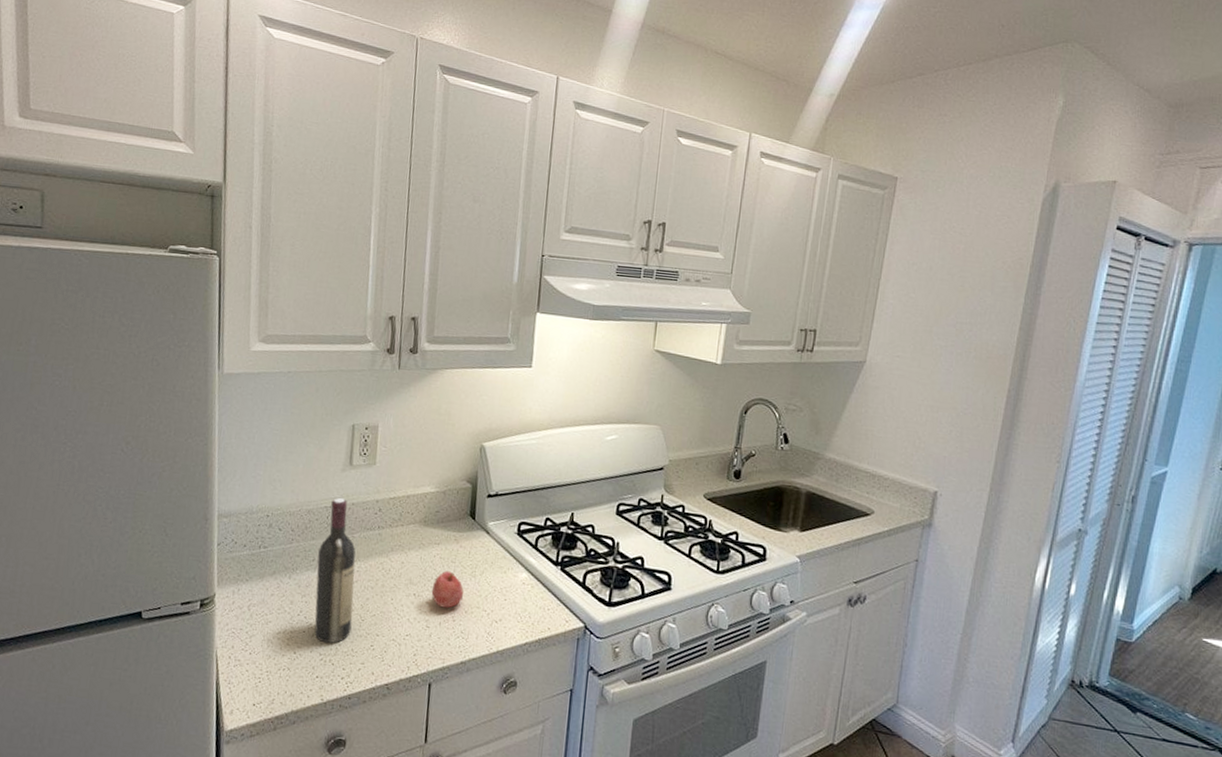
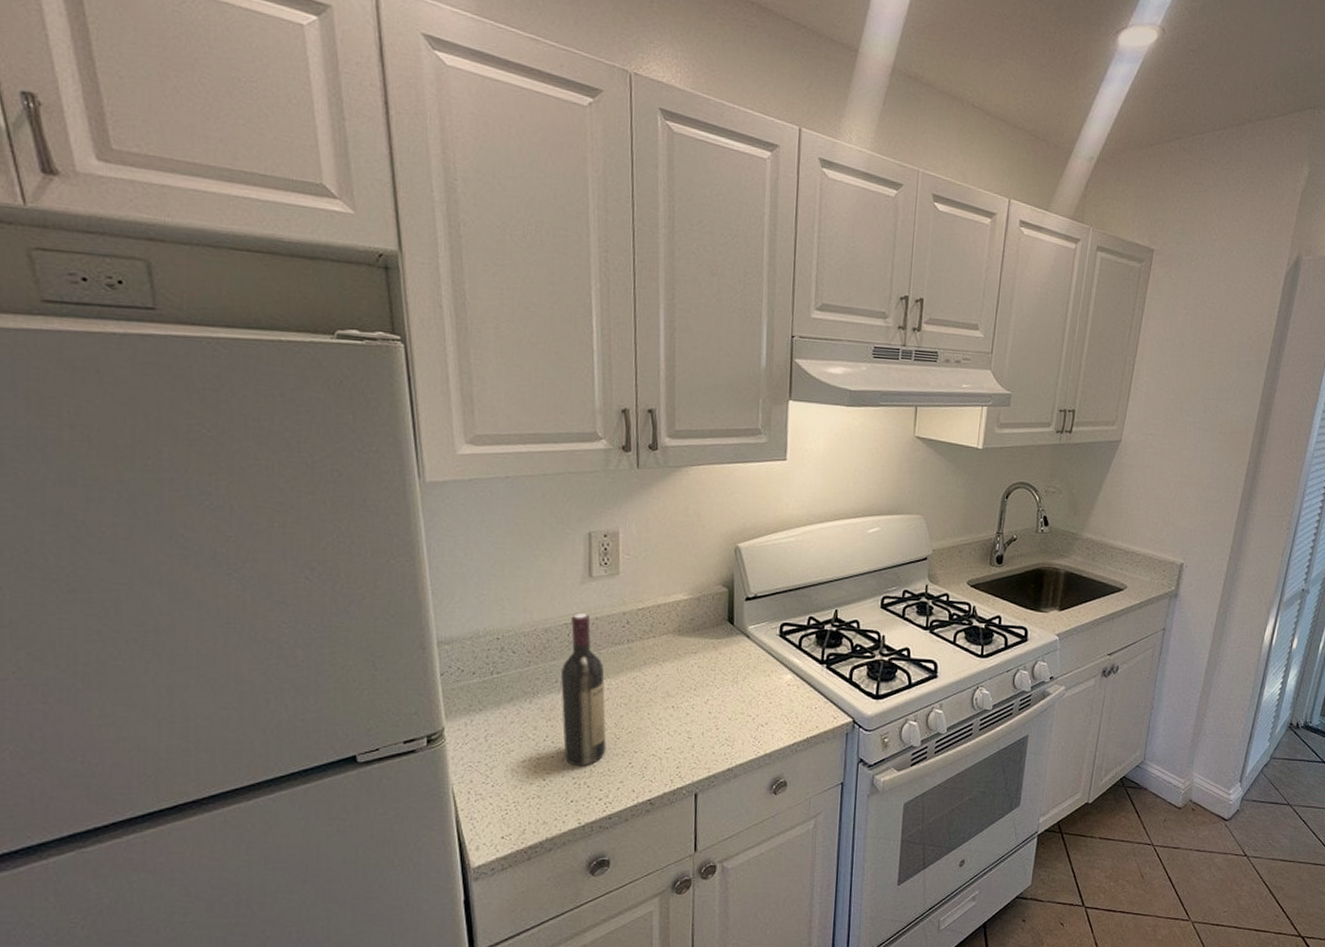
apple: present [431,570,464,608] -> none [691,679,727,717]

